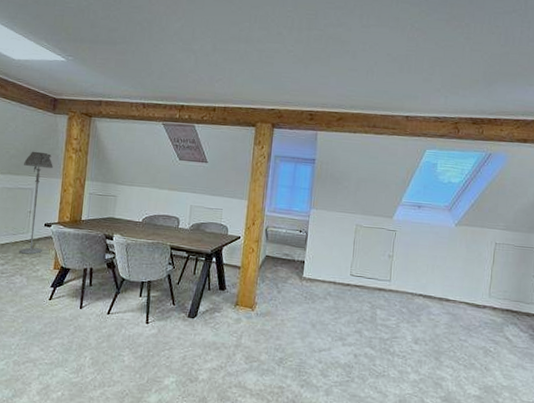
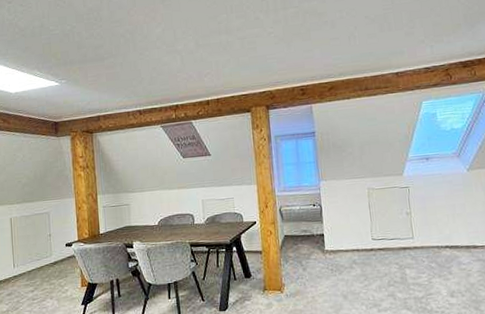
floor lamp: present [19,151,53,254] -> none [37,175,67,277]

